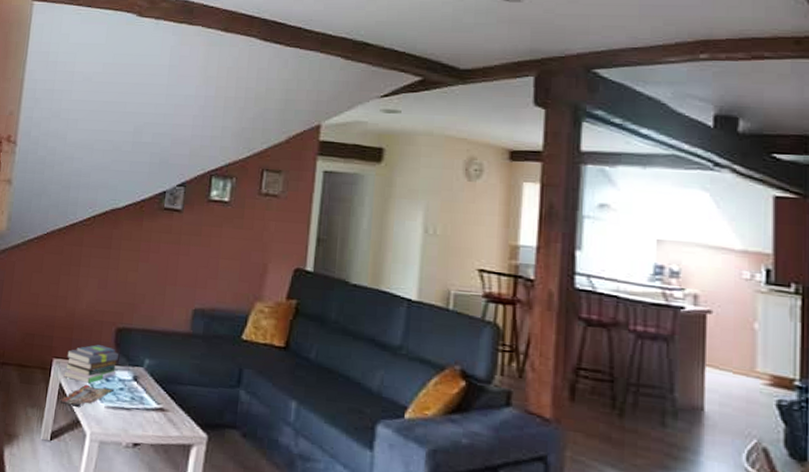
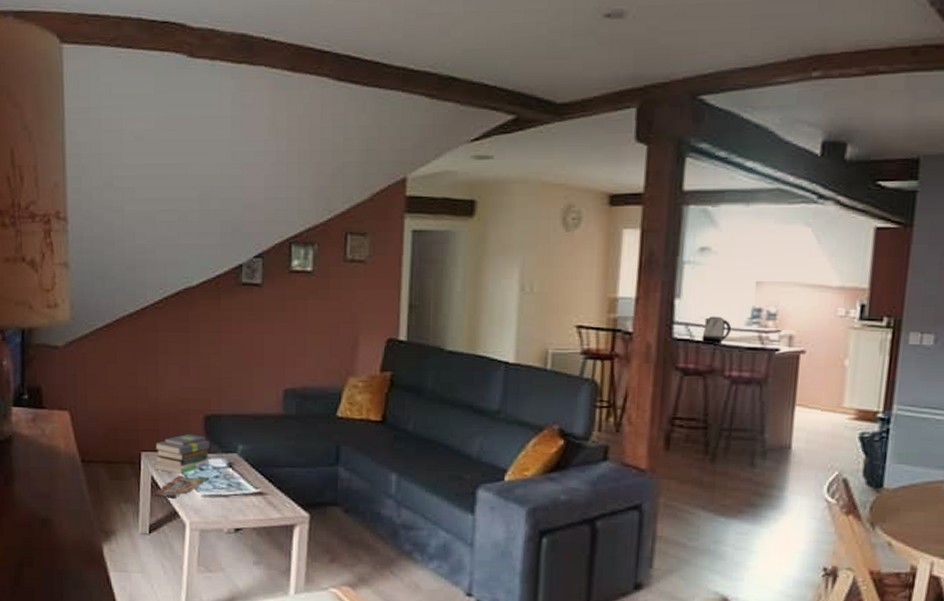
kettle: none [604,269,635,299] -> present [702,316,732,346]

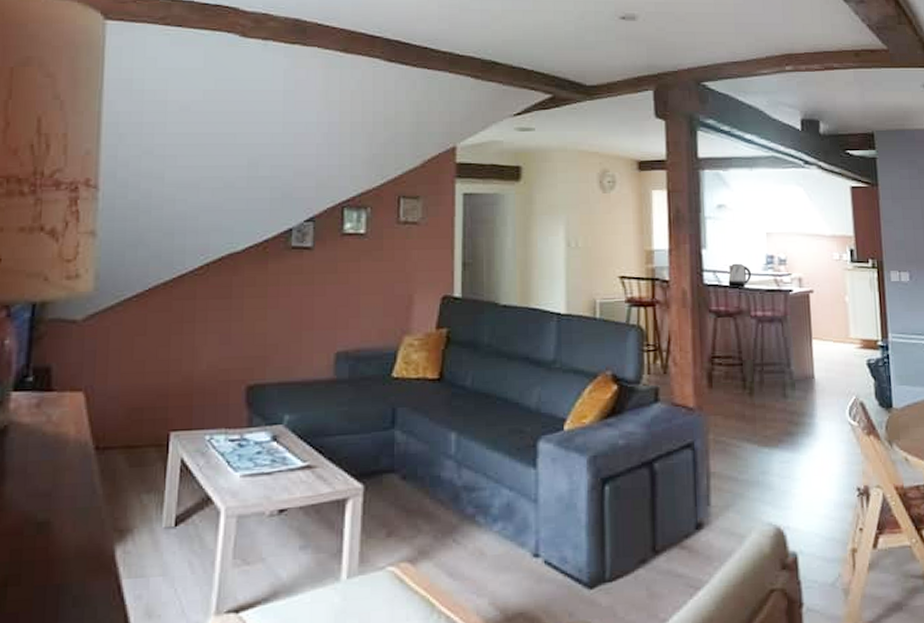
books: present [154,434,210,475] -> none [185,407,252,454]
magazine: present [154,475,210,498] -> none [183,454,251,483]

